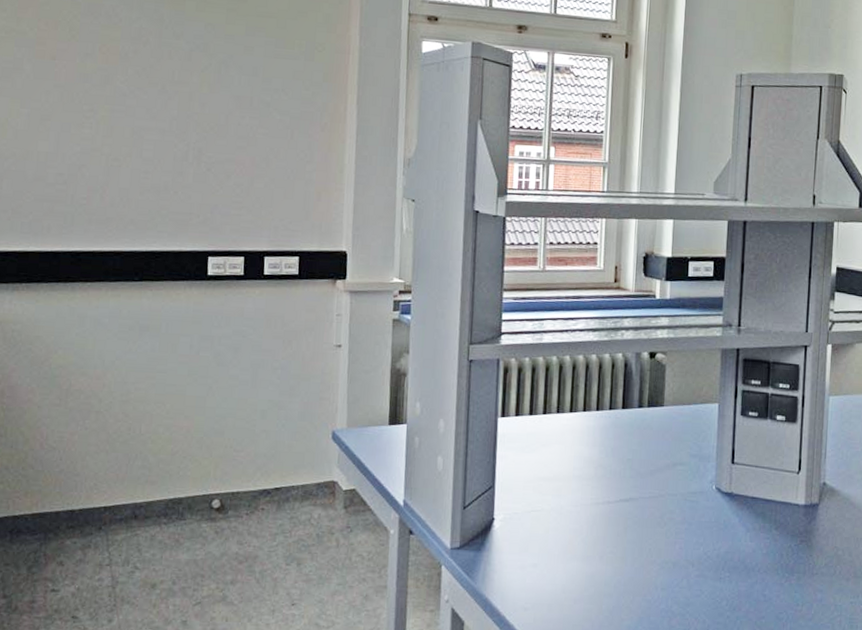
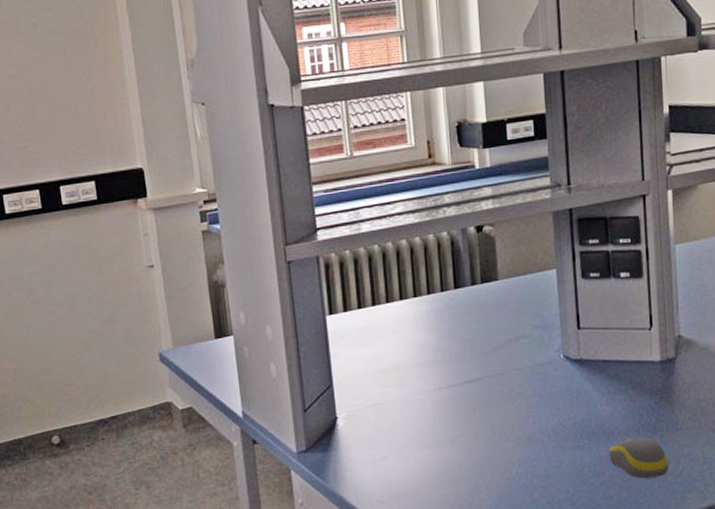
computer mouse: none [747,576,802,619] -> present [609,438,669,479]

